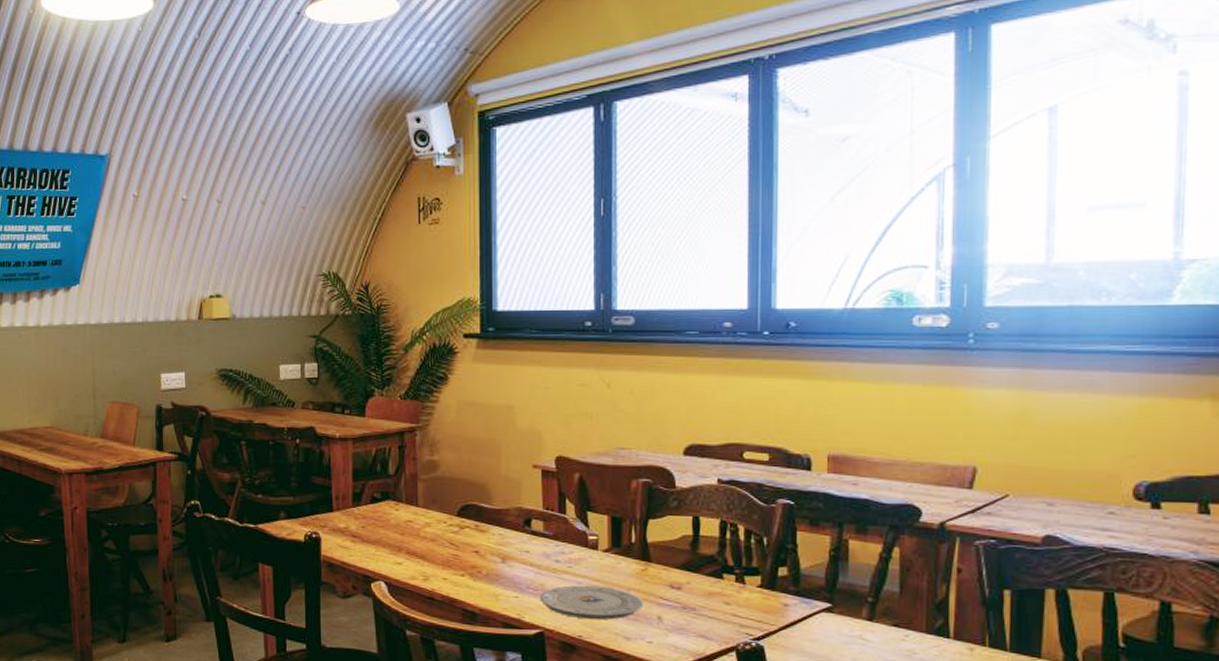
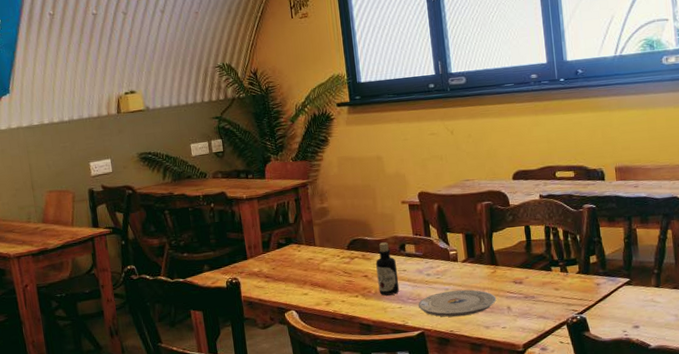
bottle: none [491,513,518,580] -> present [376,242,400,296]

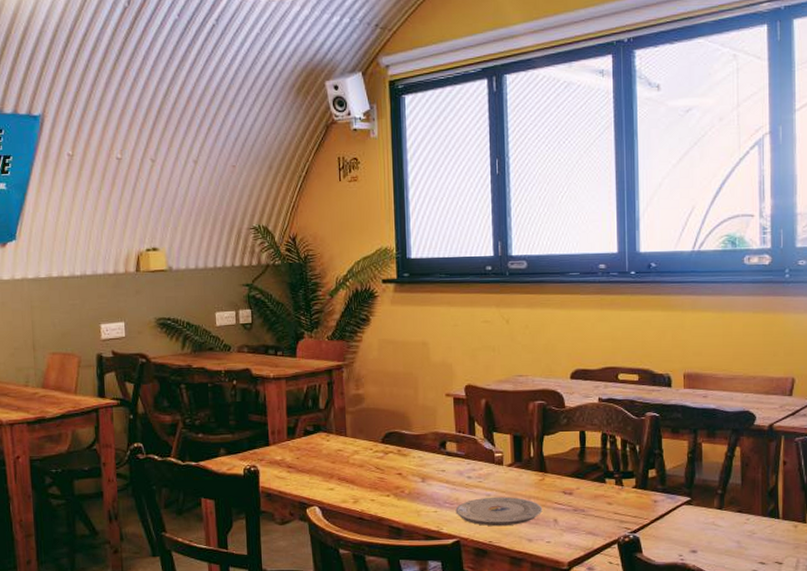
bottle: present [376,242,400,296] -> none [412,438,436,497]

